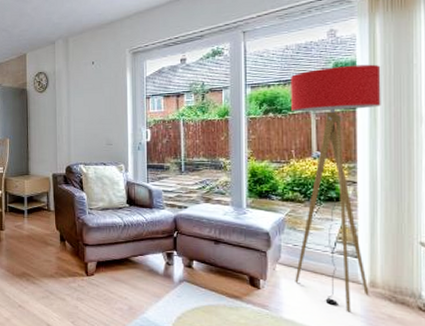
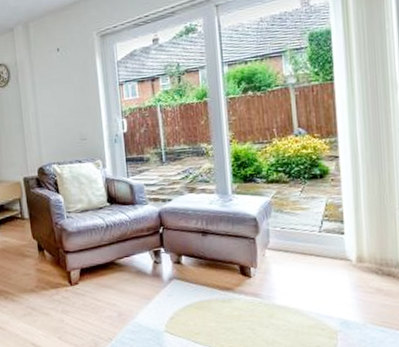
floor lamp: present [291,64,381,312] -> none [267,32,358,290]

